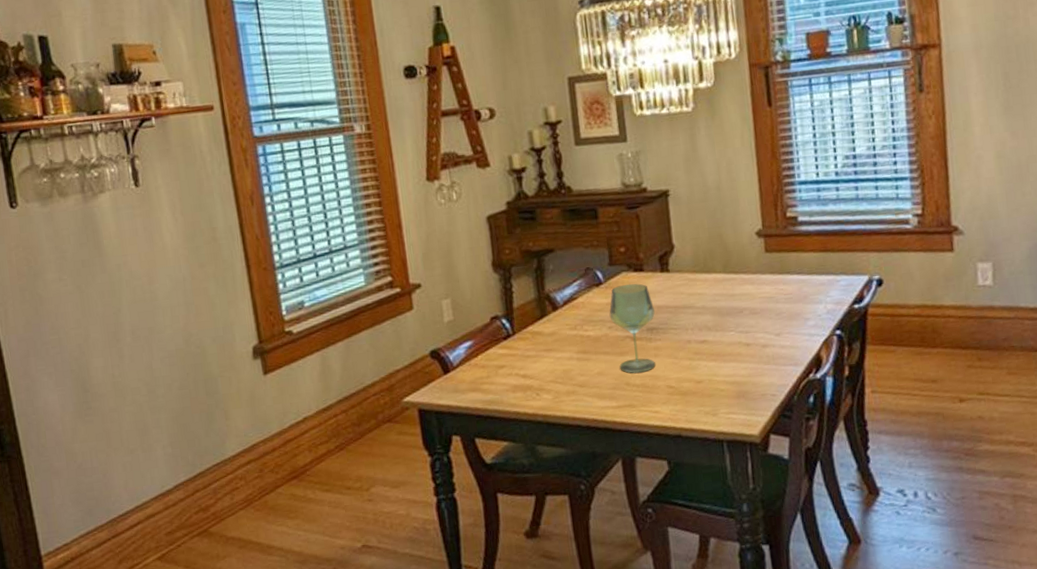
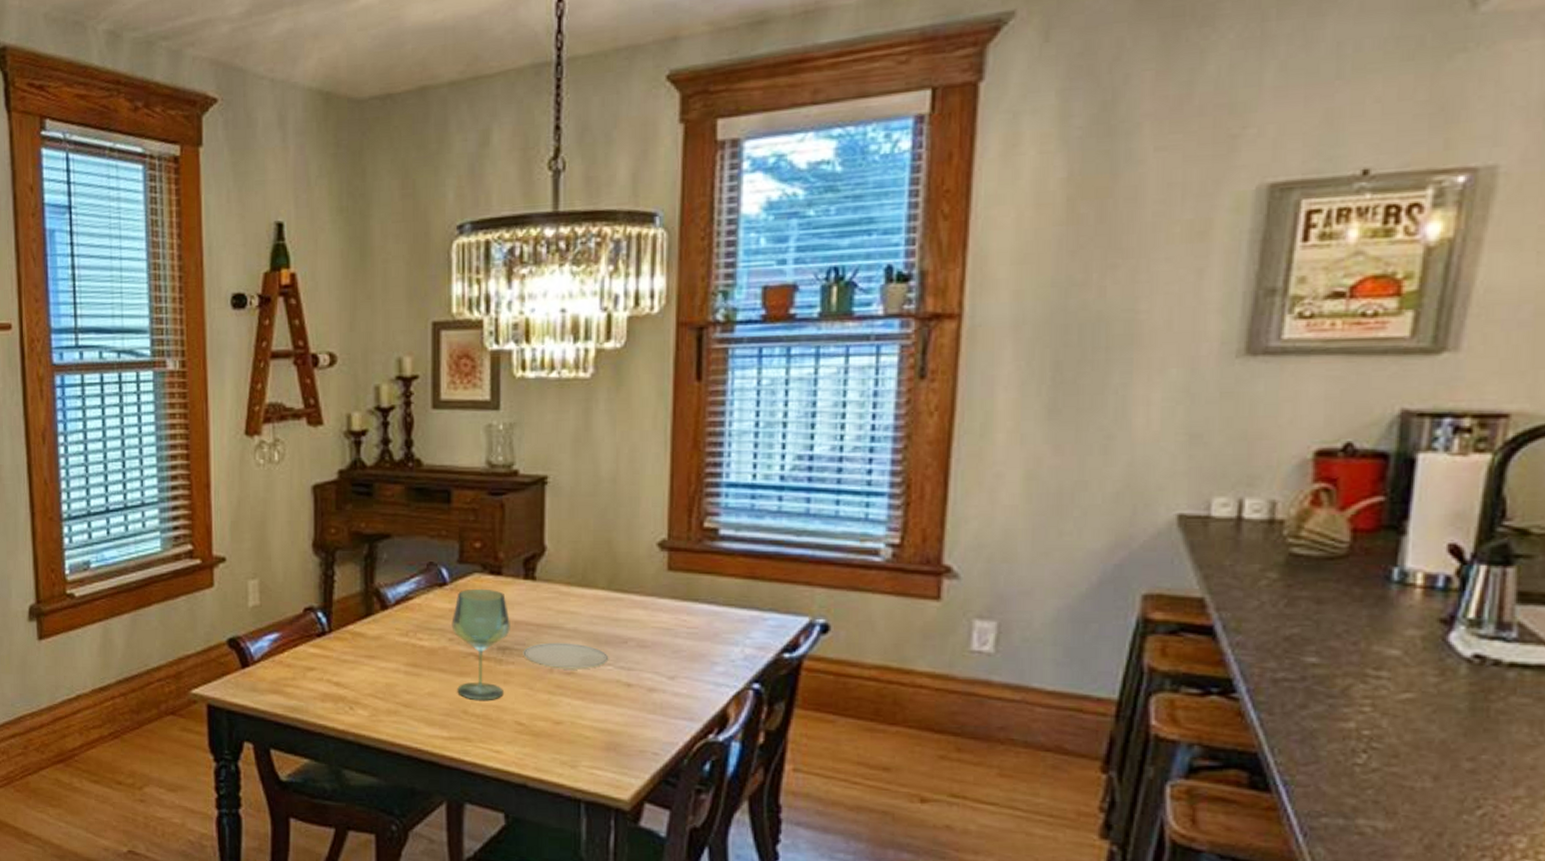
plate: none [666,317,731,340] -> present [523,642,609,670]

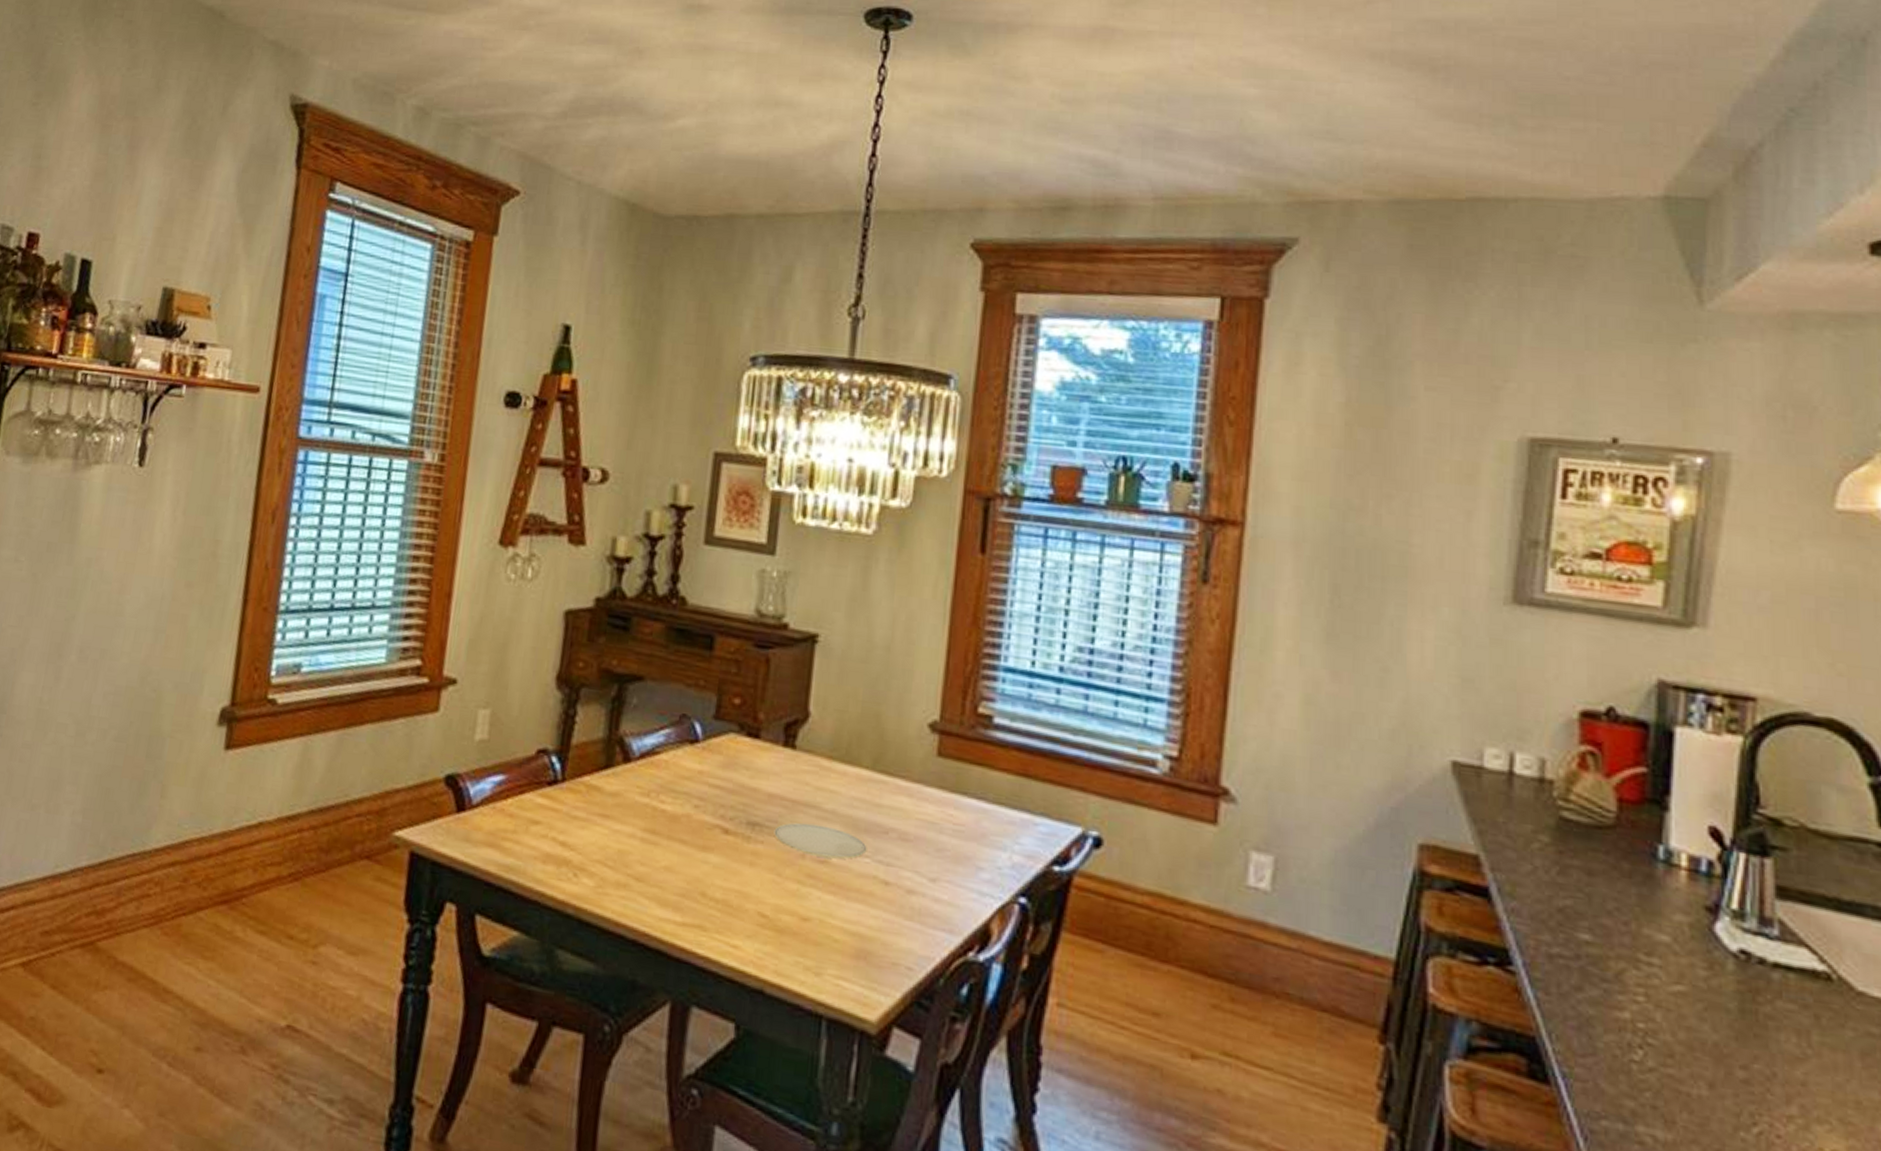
wine glass: present [451,588,510,700] -> none [697,750,764,884]

